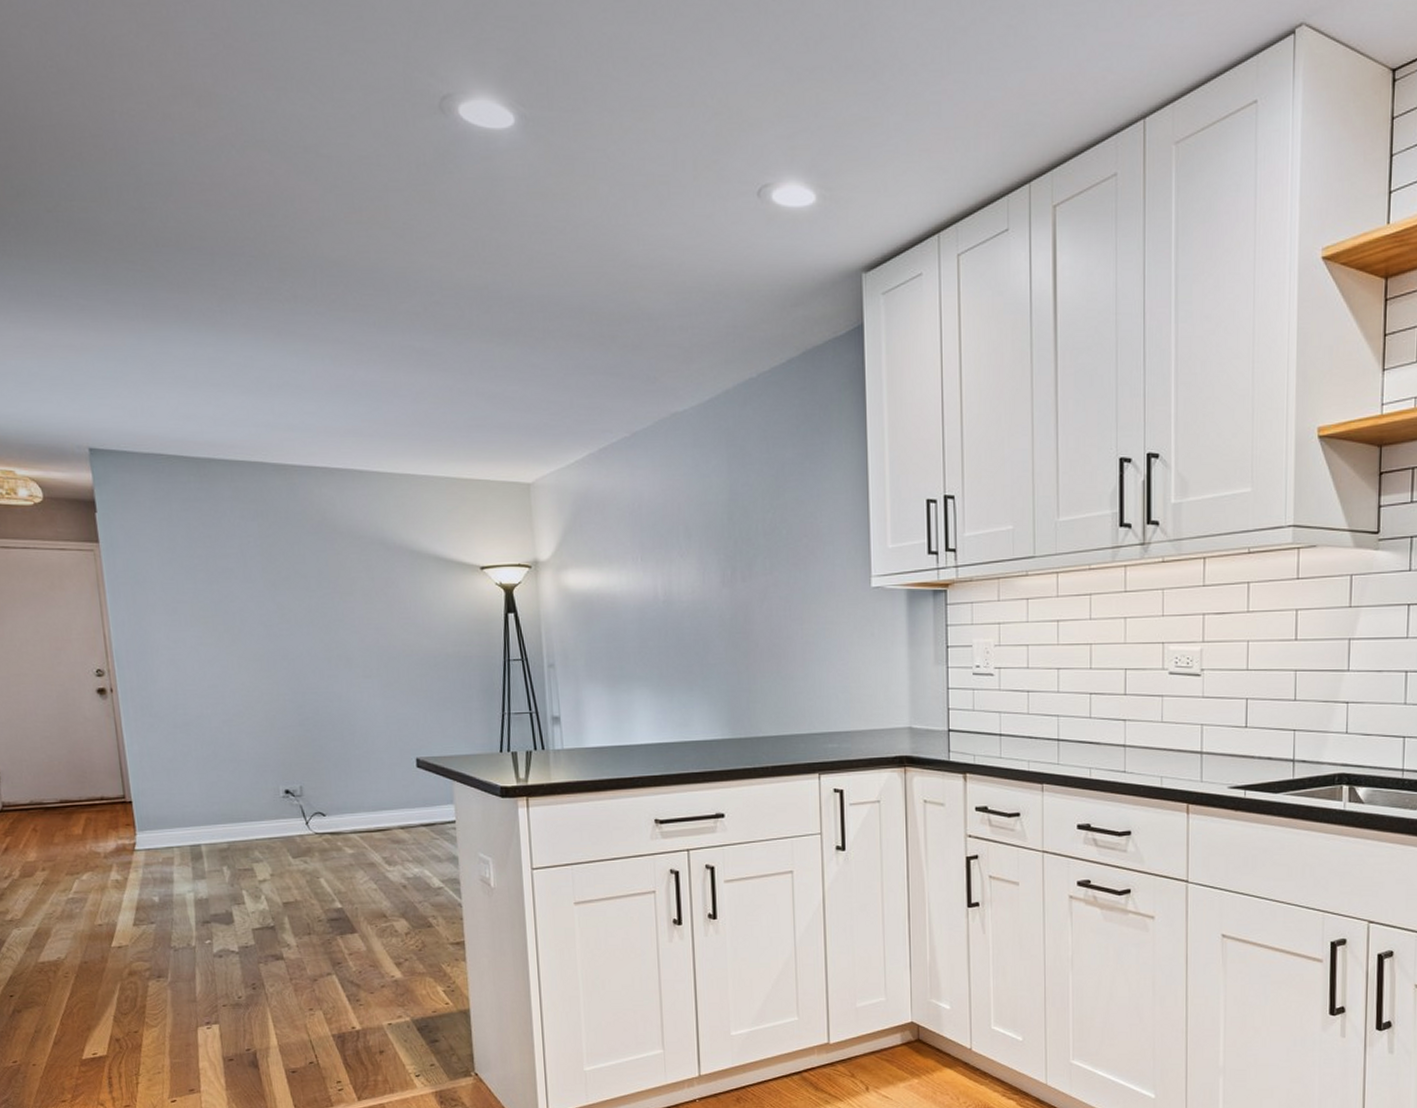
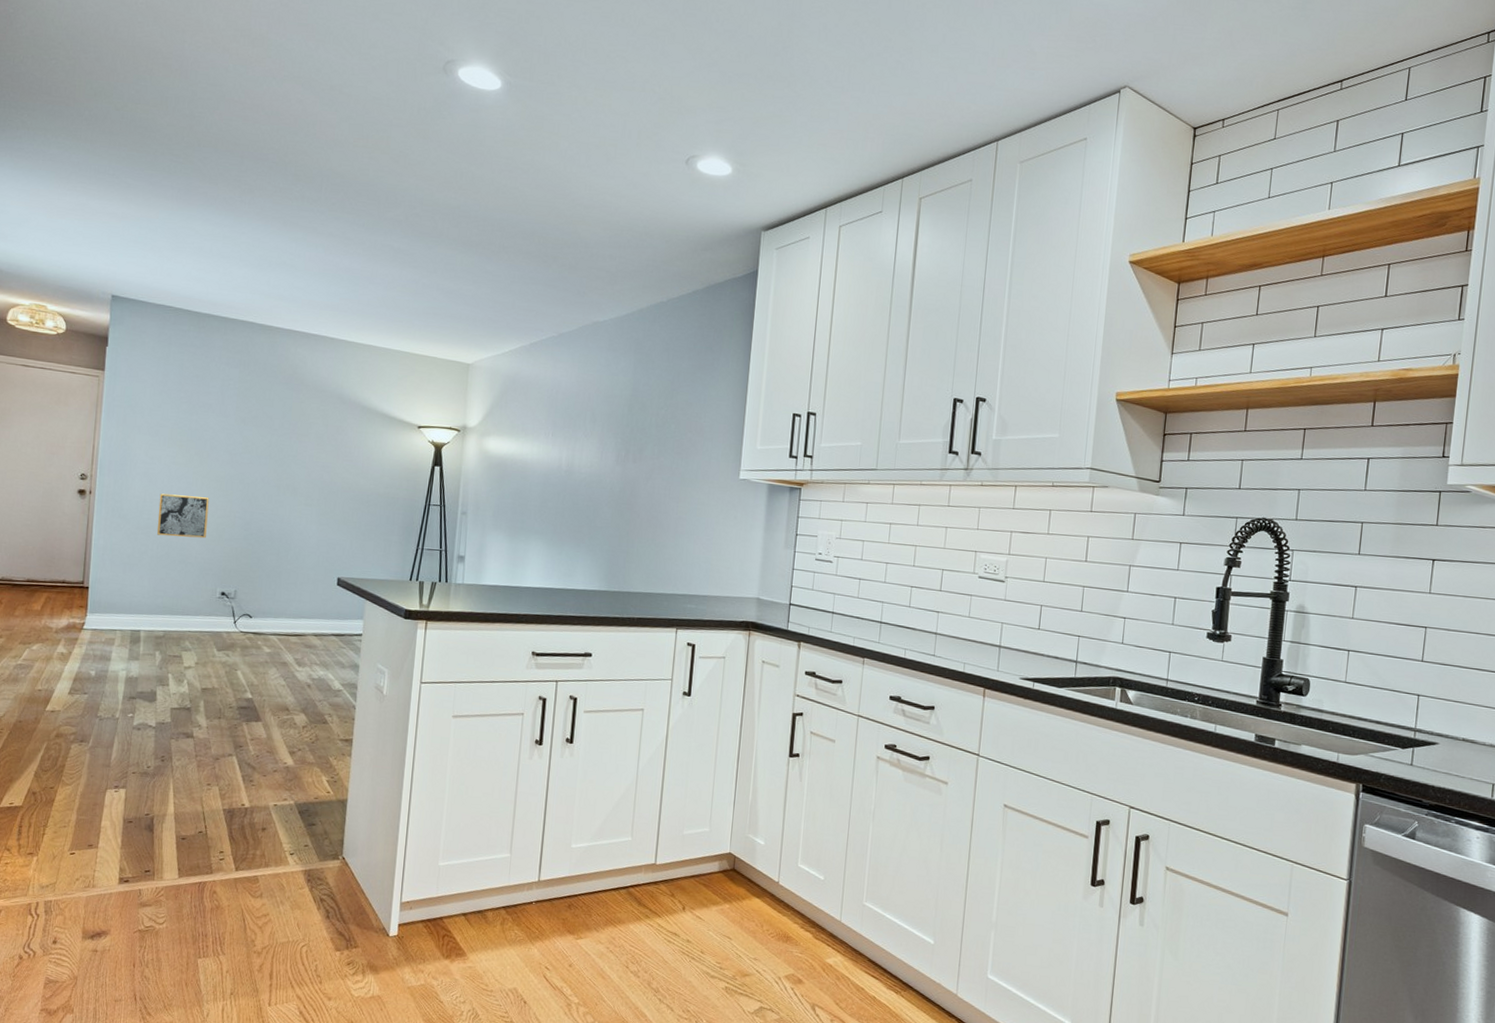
wall art: none [192,680,256,732] -> present [156,493,209,539]

